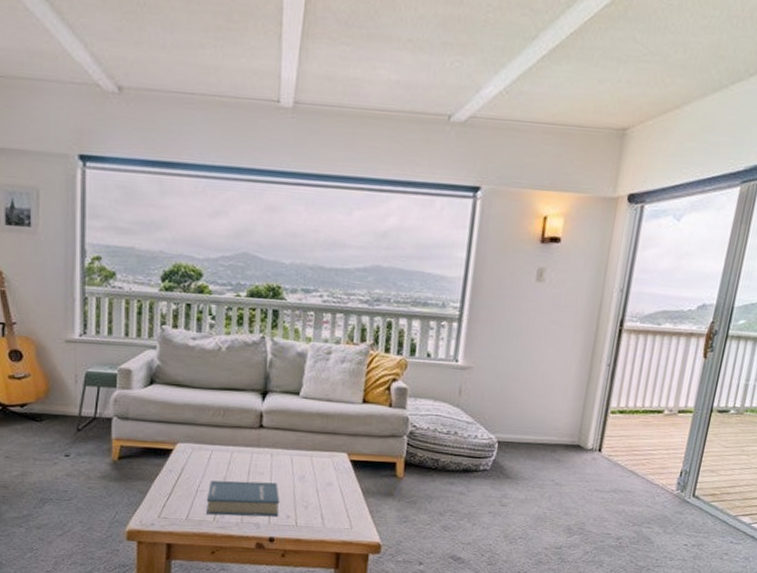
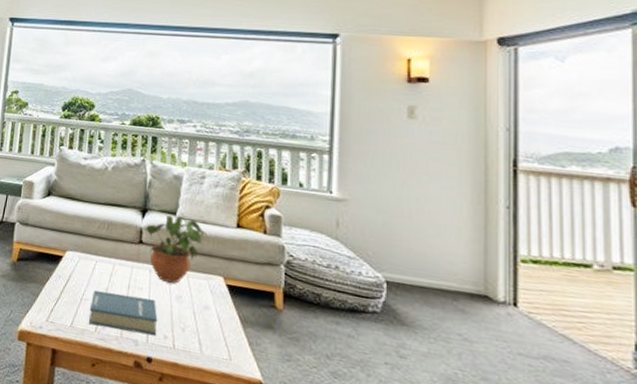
potted plant: none [267,393,333,464] -> present [146,214,208,283]

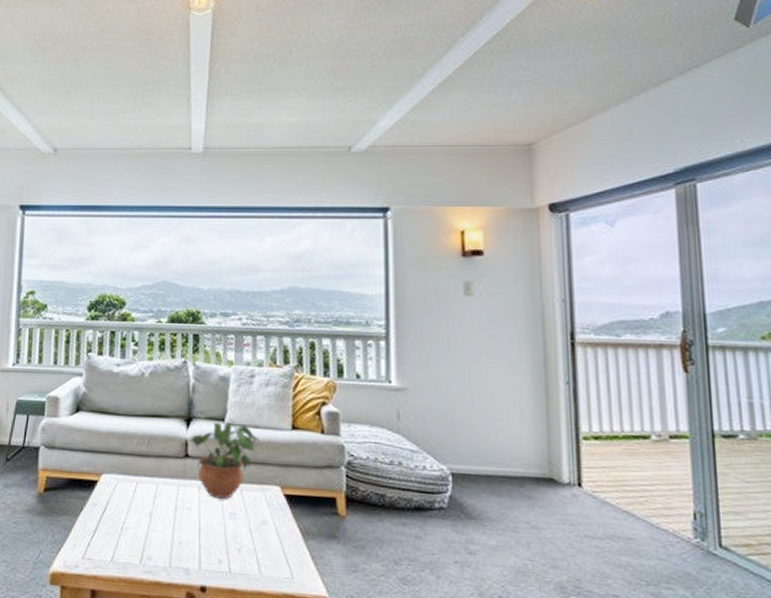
hardback book: present [89,290,158,336] -> none [133,516,211,561]

